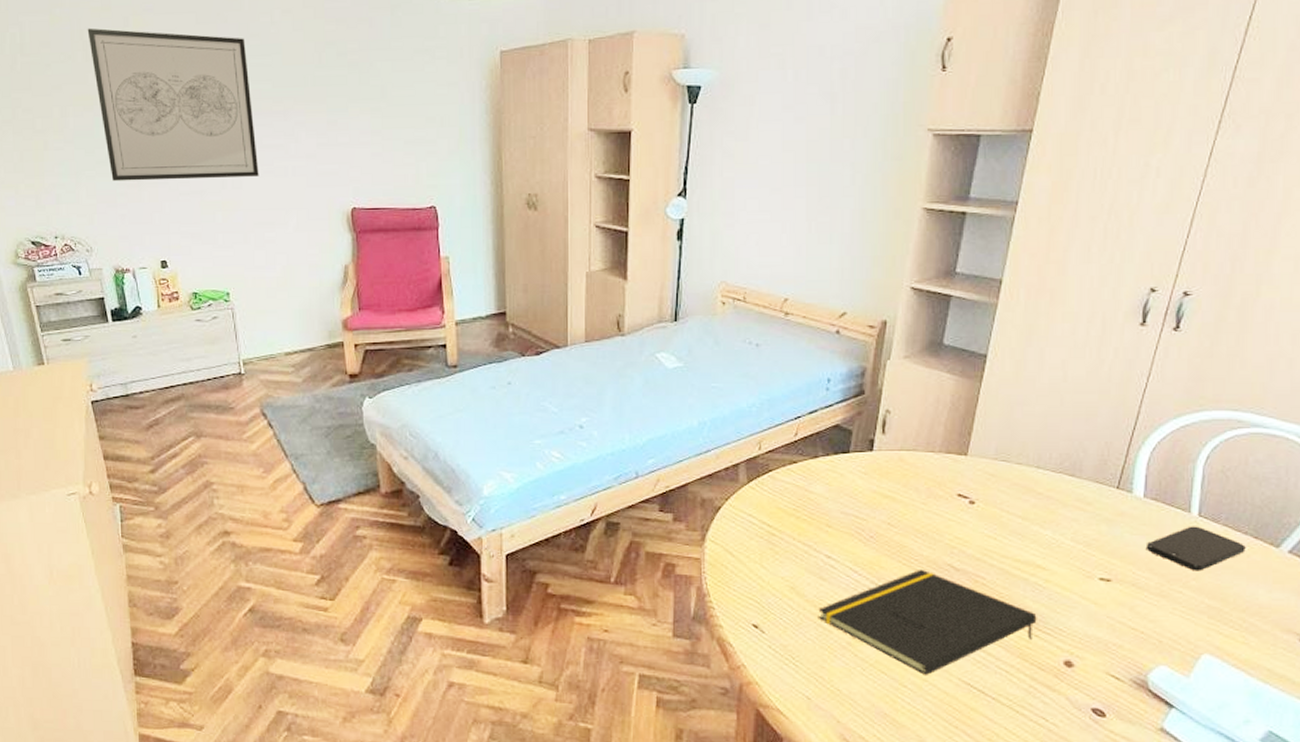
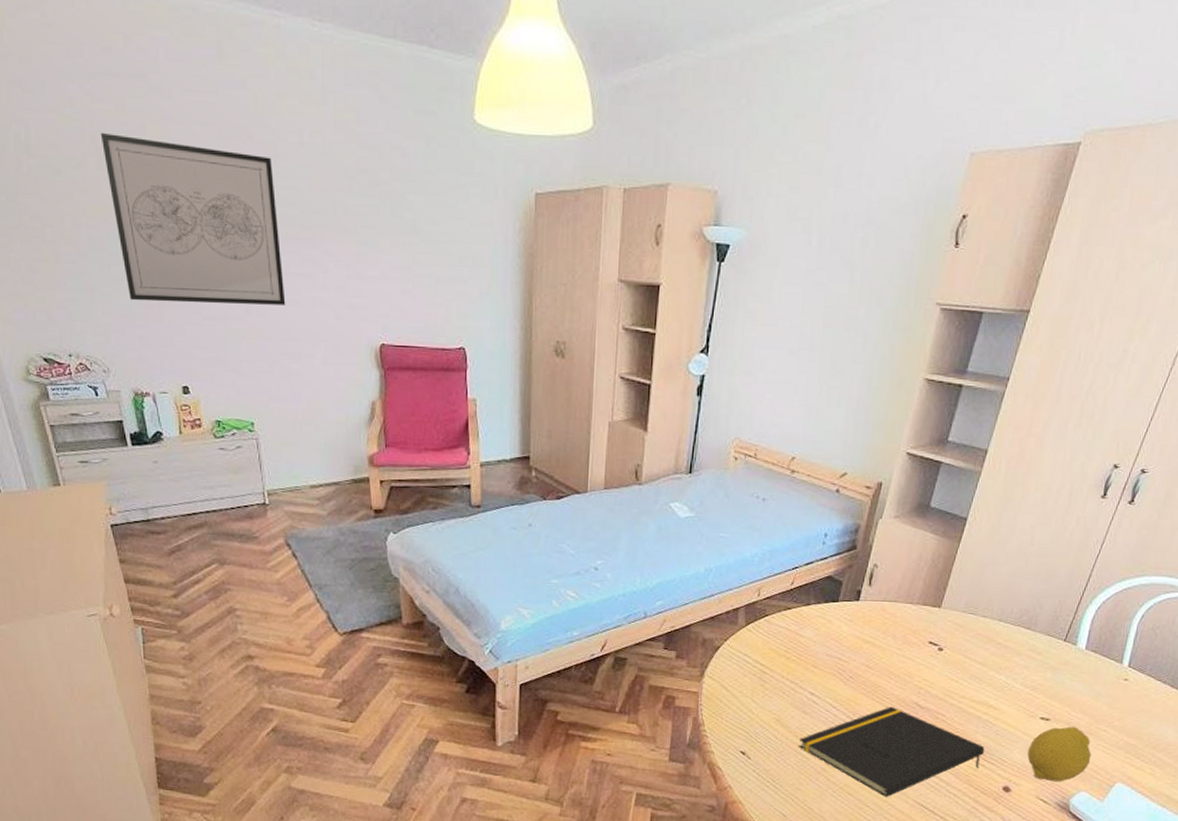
fruit: none [1089,588,1168,655] -> present [1027,726,1092,782]
smartphone: present [1145,526,1246,571] -> none [1081,675,1163,714]

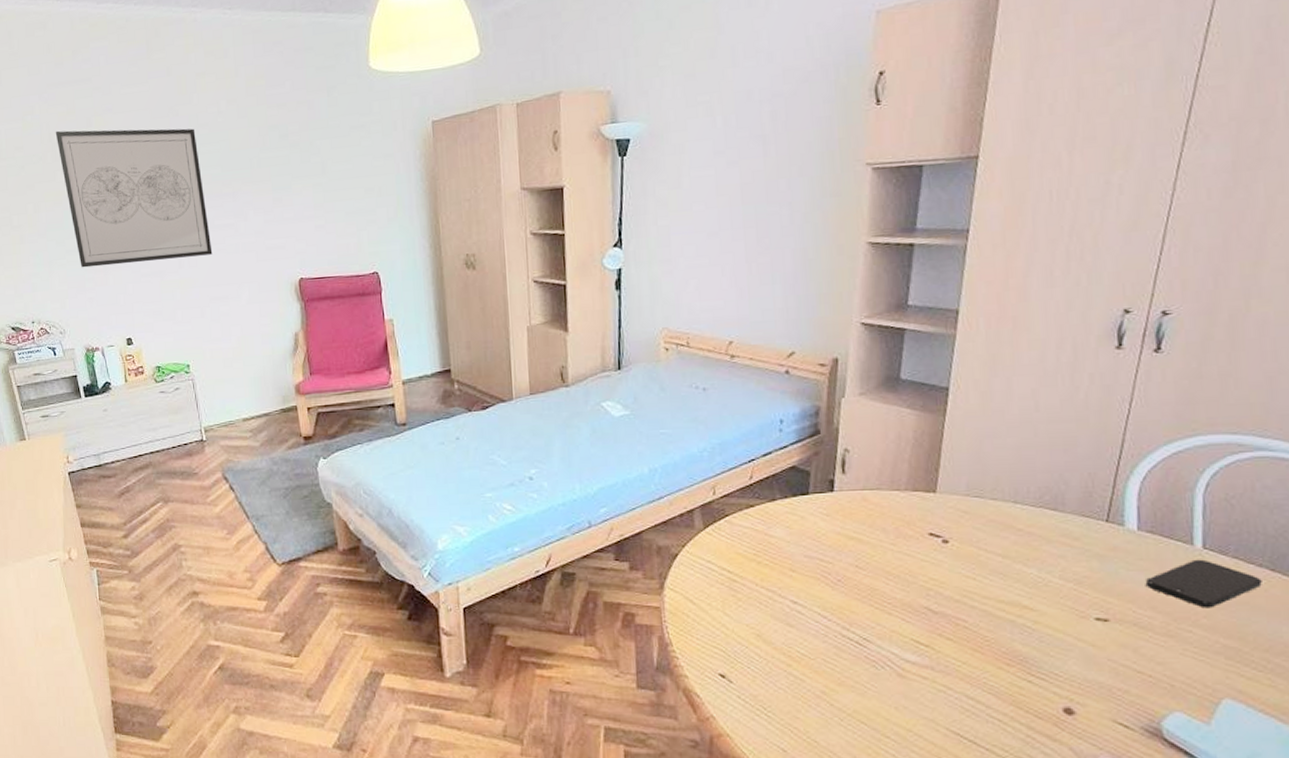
notepad: present [799,706,985,798] -> none [787,612,1029,726]
fruit: present [1027,726,1092,782] -> none [1087,628,1179,700]
smartphone: none [1081,675,1163,714] -> present [1145,559,1262,608]

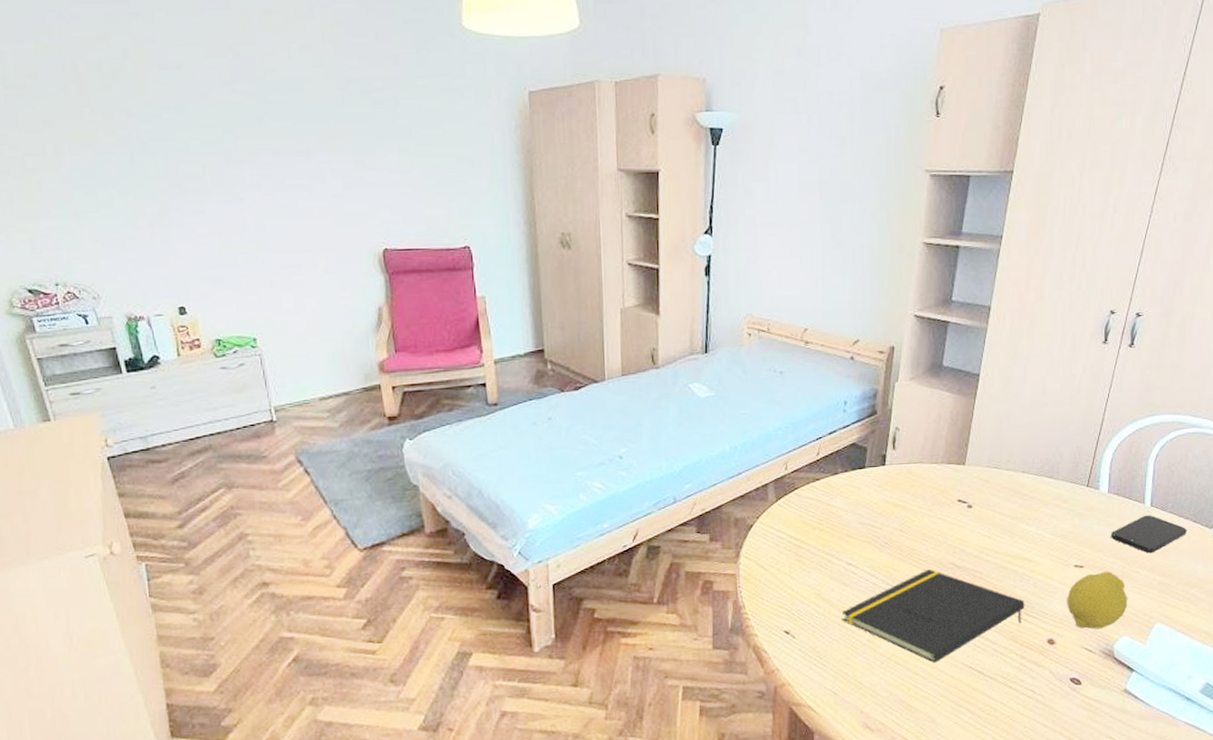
wall art: present [55,128,213,268] -> none [81,59,283,224]
notepad: none [787,612,1029,726] -> present [841,568,1025,664]
fruit: none [1087,628,1179,700] -> present [1067,571,1128,629]

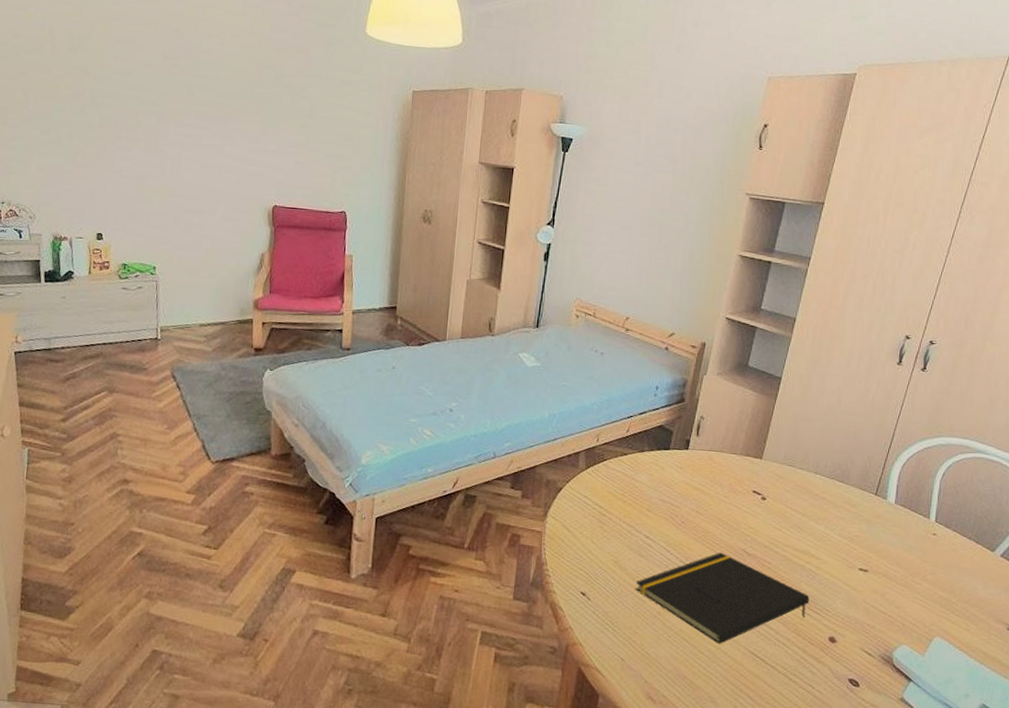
fruit: present [1067,571,1128,629] -> none [850,578,909,634]
smartphone: present [1110,515,1187,554] -> none [895,529,969,568]

